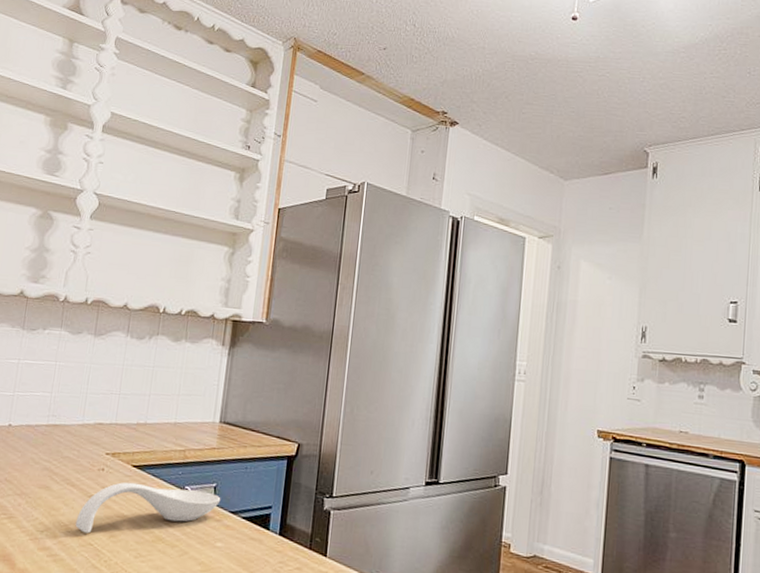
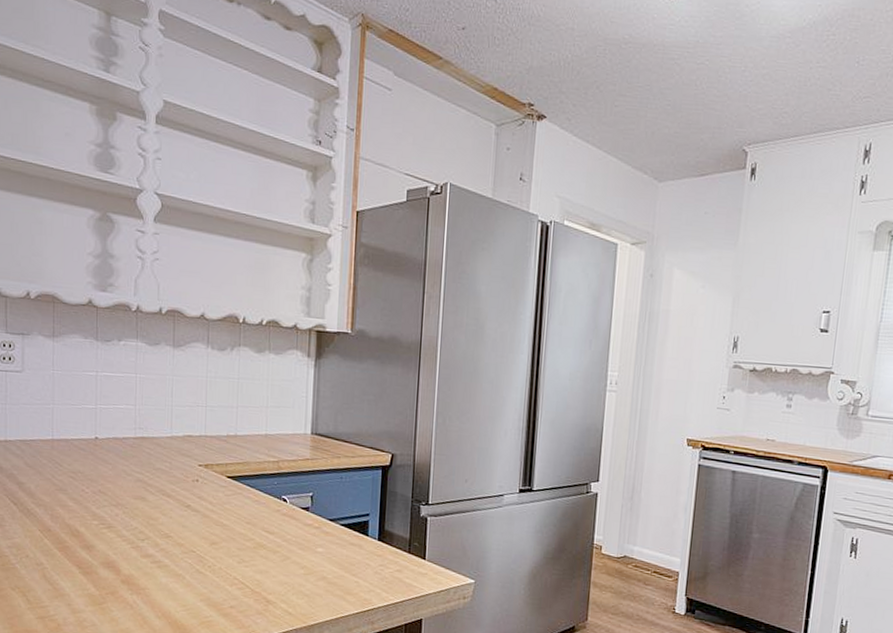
spoon rest: present [75,482,221,534] -> none [175,492,318,541]

